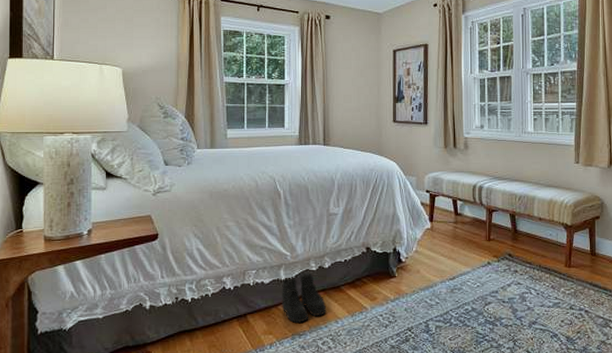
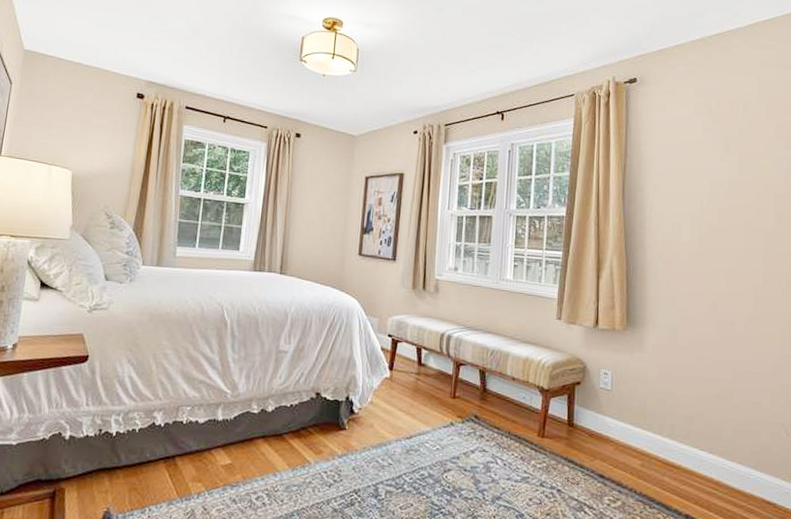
boots: present [282,273,327,323] -> none [215,415,265,472]

